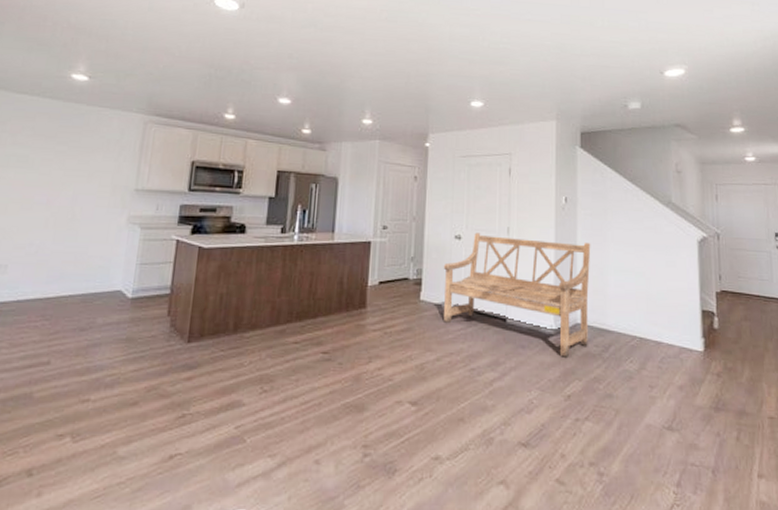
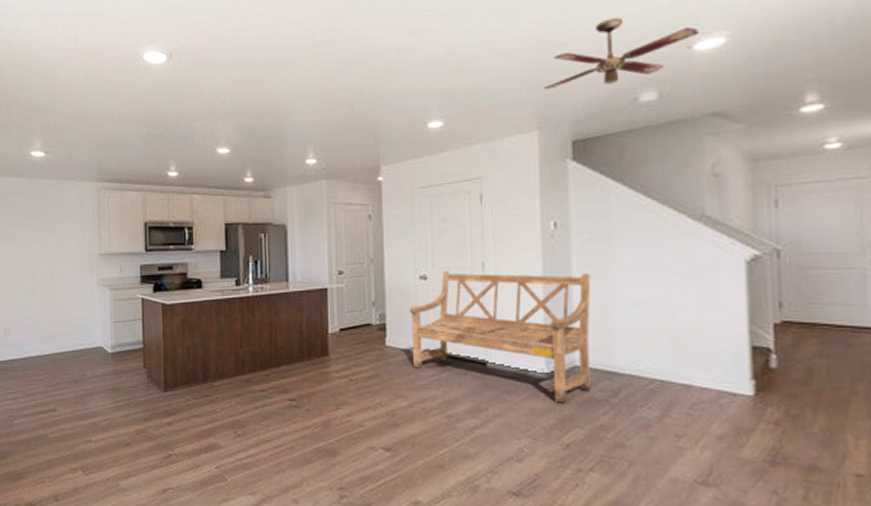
ceiling fan: none [562,42,669,92] -> present [544,17,700,90]

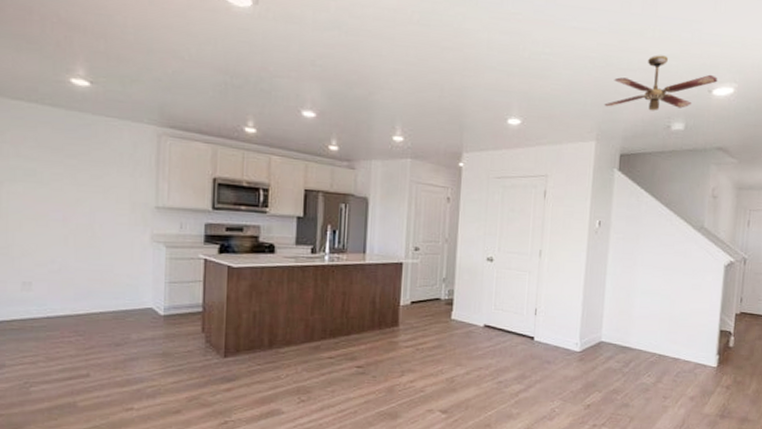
bench: present [408,271,591,403] -> none [474,255,621,372]

